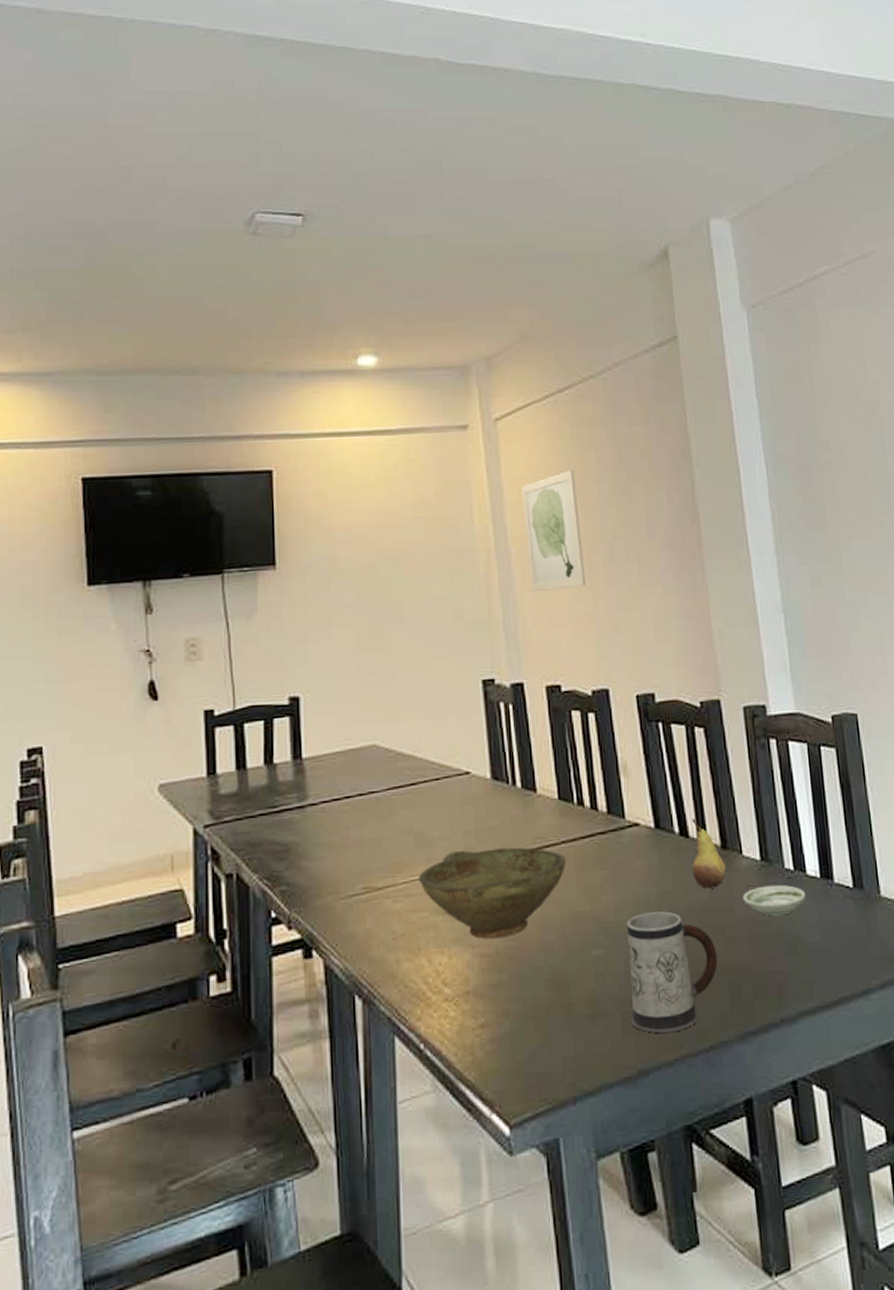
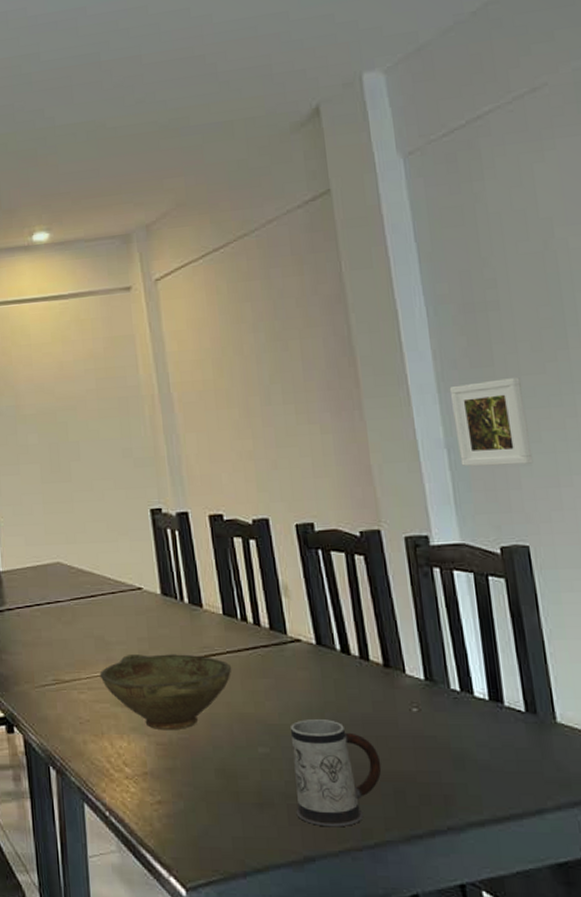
wall art: present [521,470,587,593] -> none [181,321,245,433]
fruit: present [692,819,727,889] -> none [353,638,390,702]
saucer: present [743,884,807,916] -> none [406,703,474,733]
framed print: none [786,541,861,632] -> present [449,378,534,467]

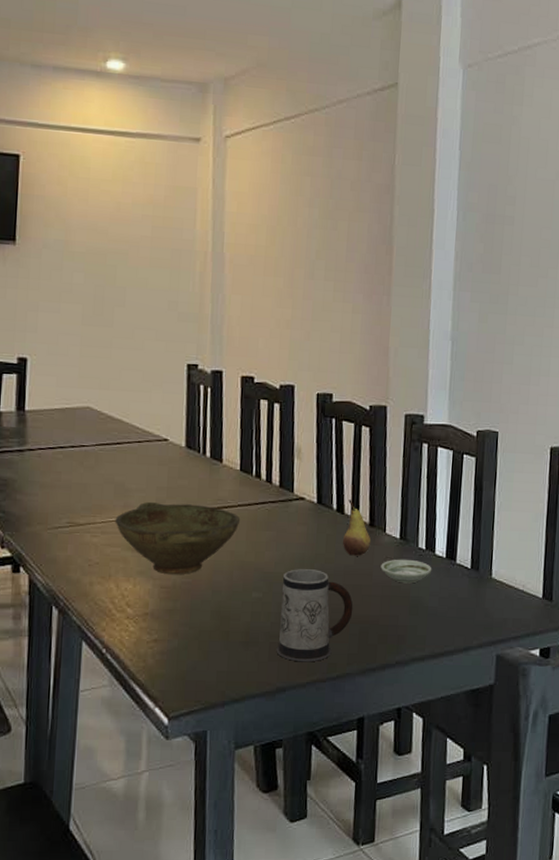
fruit: none [353,638,390,702] -> present [343,500,371,556]
saucer: none [406,703,474,733] -> present [380,559,432,584]
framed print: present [449,378,534,467] -> none [460,286,518,363]

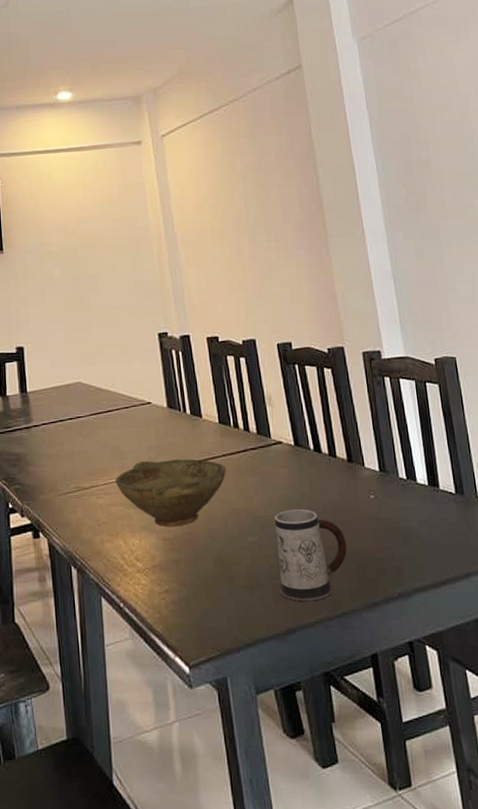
fruit: present [343,500,371,556] -> none [323,439,353,492]
saucer: present [380,559,432,584] -> none [365,490,417,515]

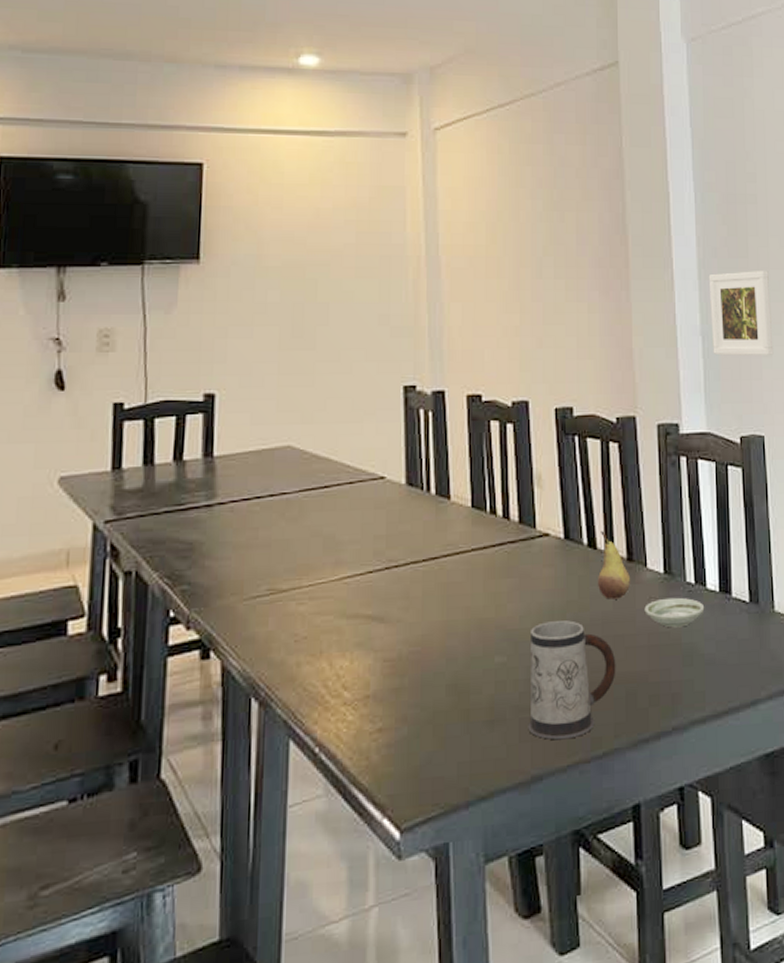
bowl: present [115,459,227,527] -> none [325,553,476,643]
fruit: none [323,439,353,492] -> present [598,531,631,600]
saucer: none [365,490,417,515] -> present [644,597,705,628]
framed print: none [394,221,458,293] -> present [708,271,774,357]

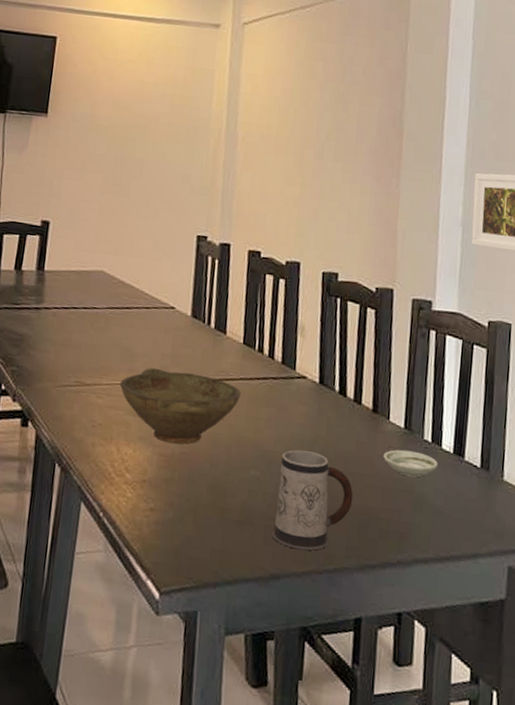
bowl: none [325,553,476,643] -> present [119,367,242,444]
fruit: present [598,531,631,600] -> none [344,382,374,443]

